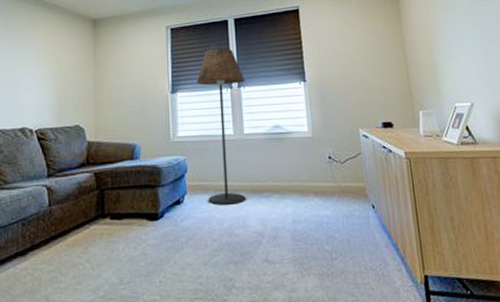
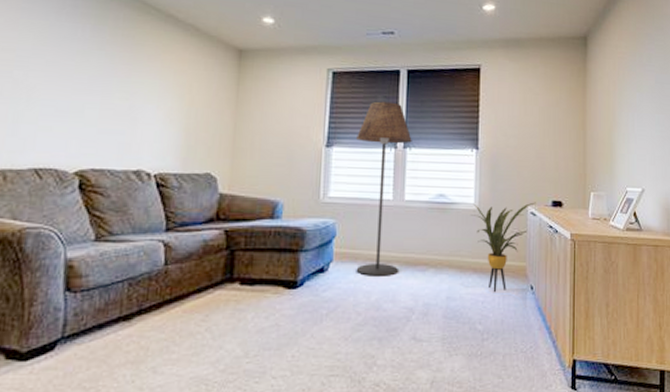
house plant: none [305,125,367,214] -> present [470,202,536,293]

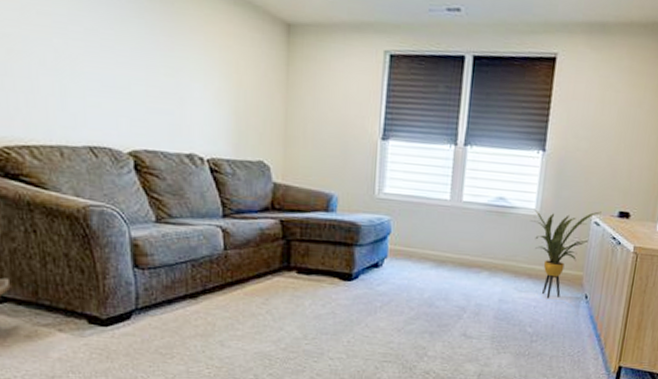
floor lamp: present [356,101,412,276] -> none [410,91,474,276]

